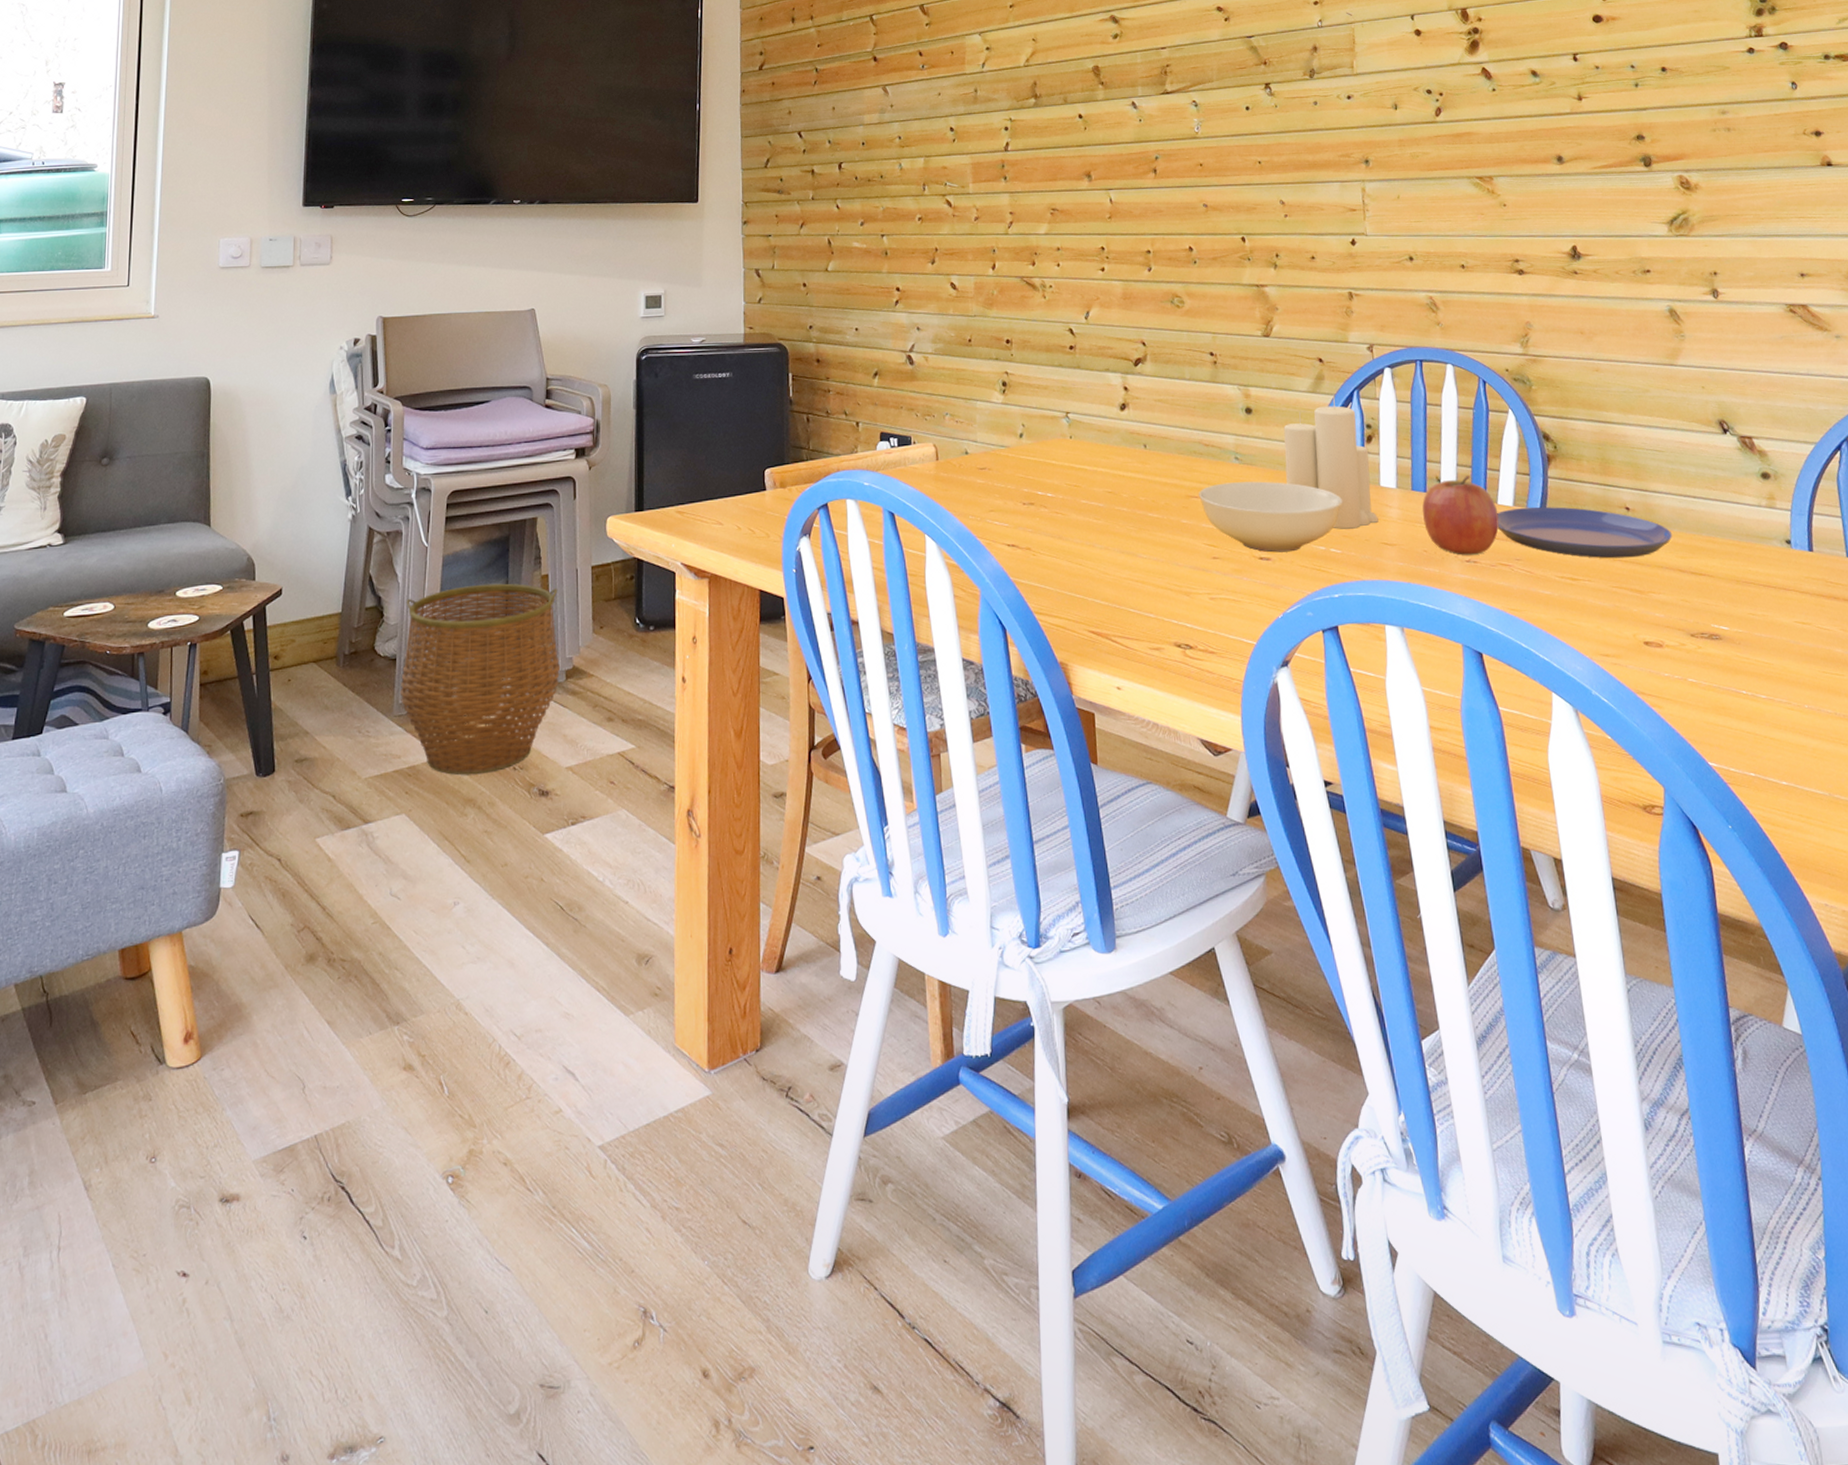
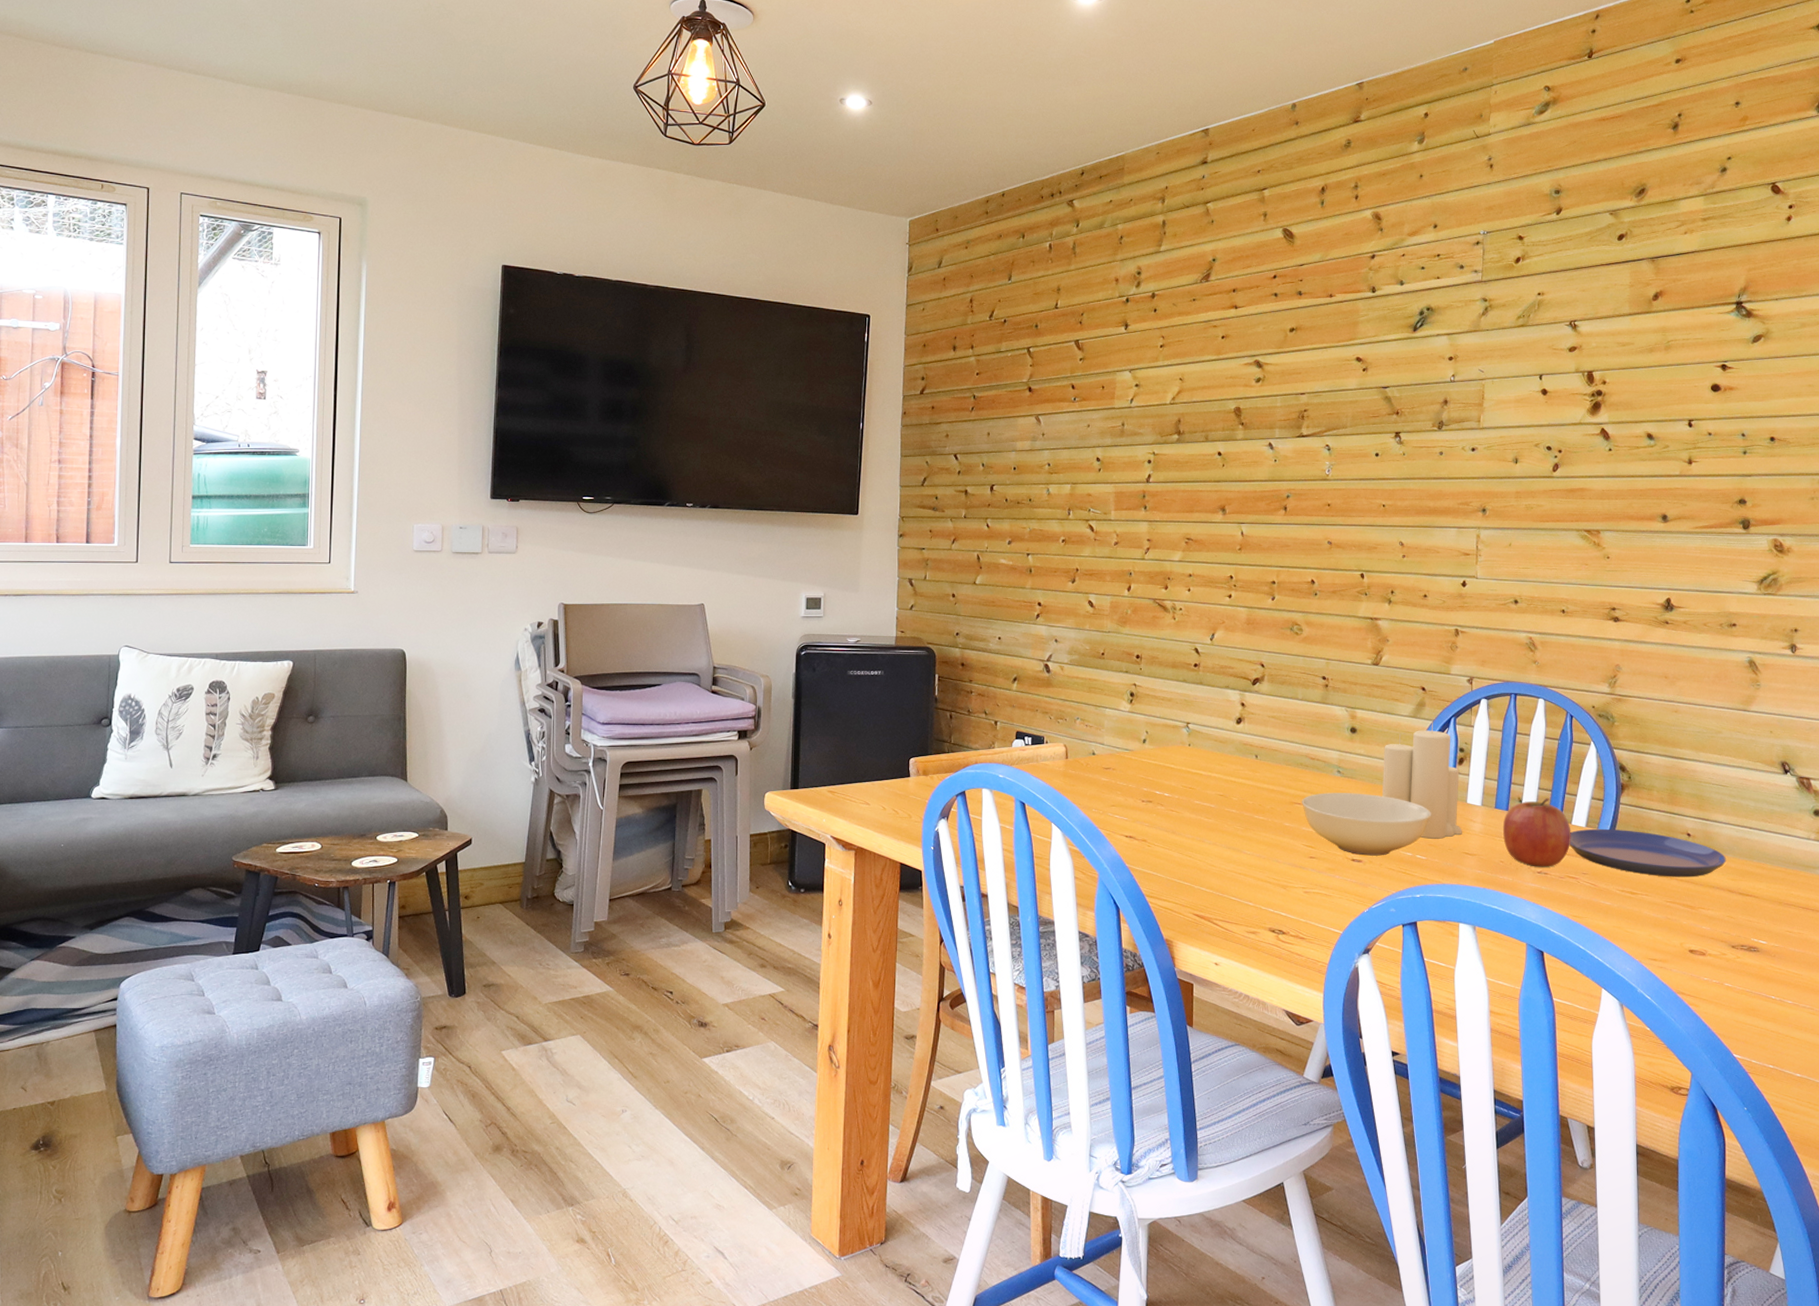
basket: present [400,583,561,775] -> none [576,844,720,1005]

